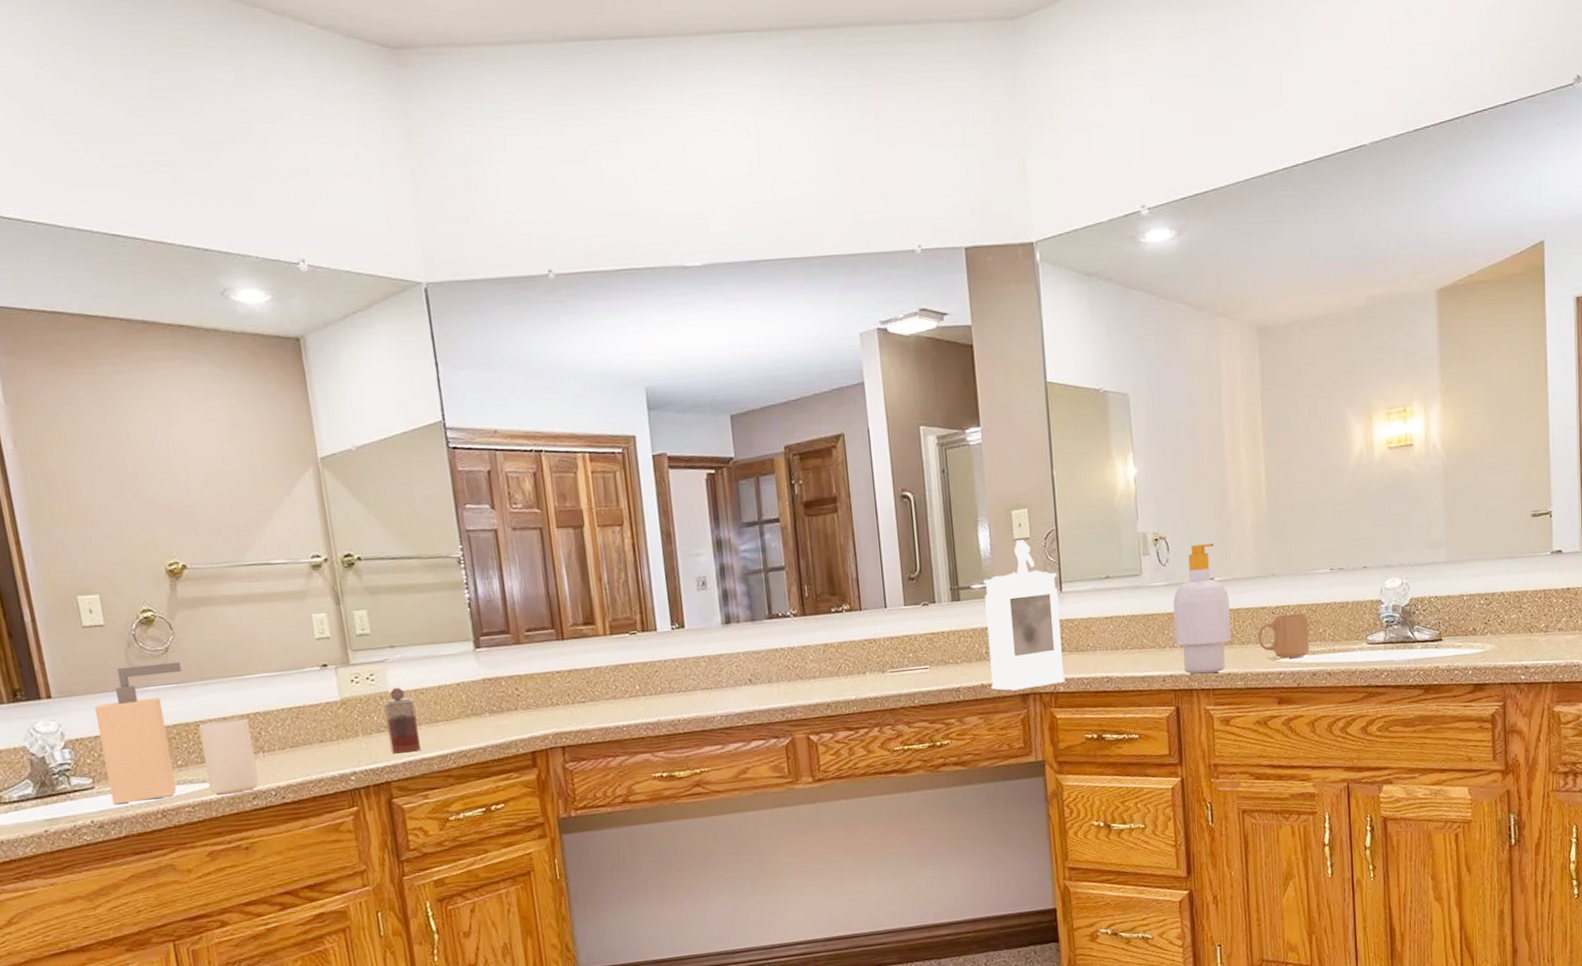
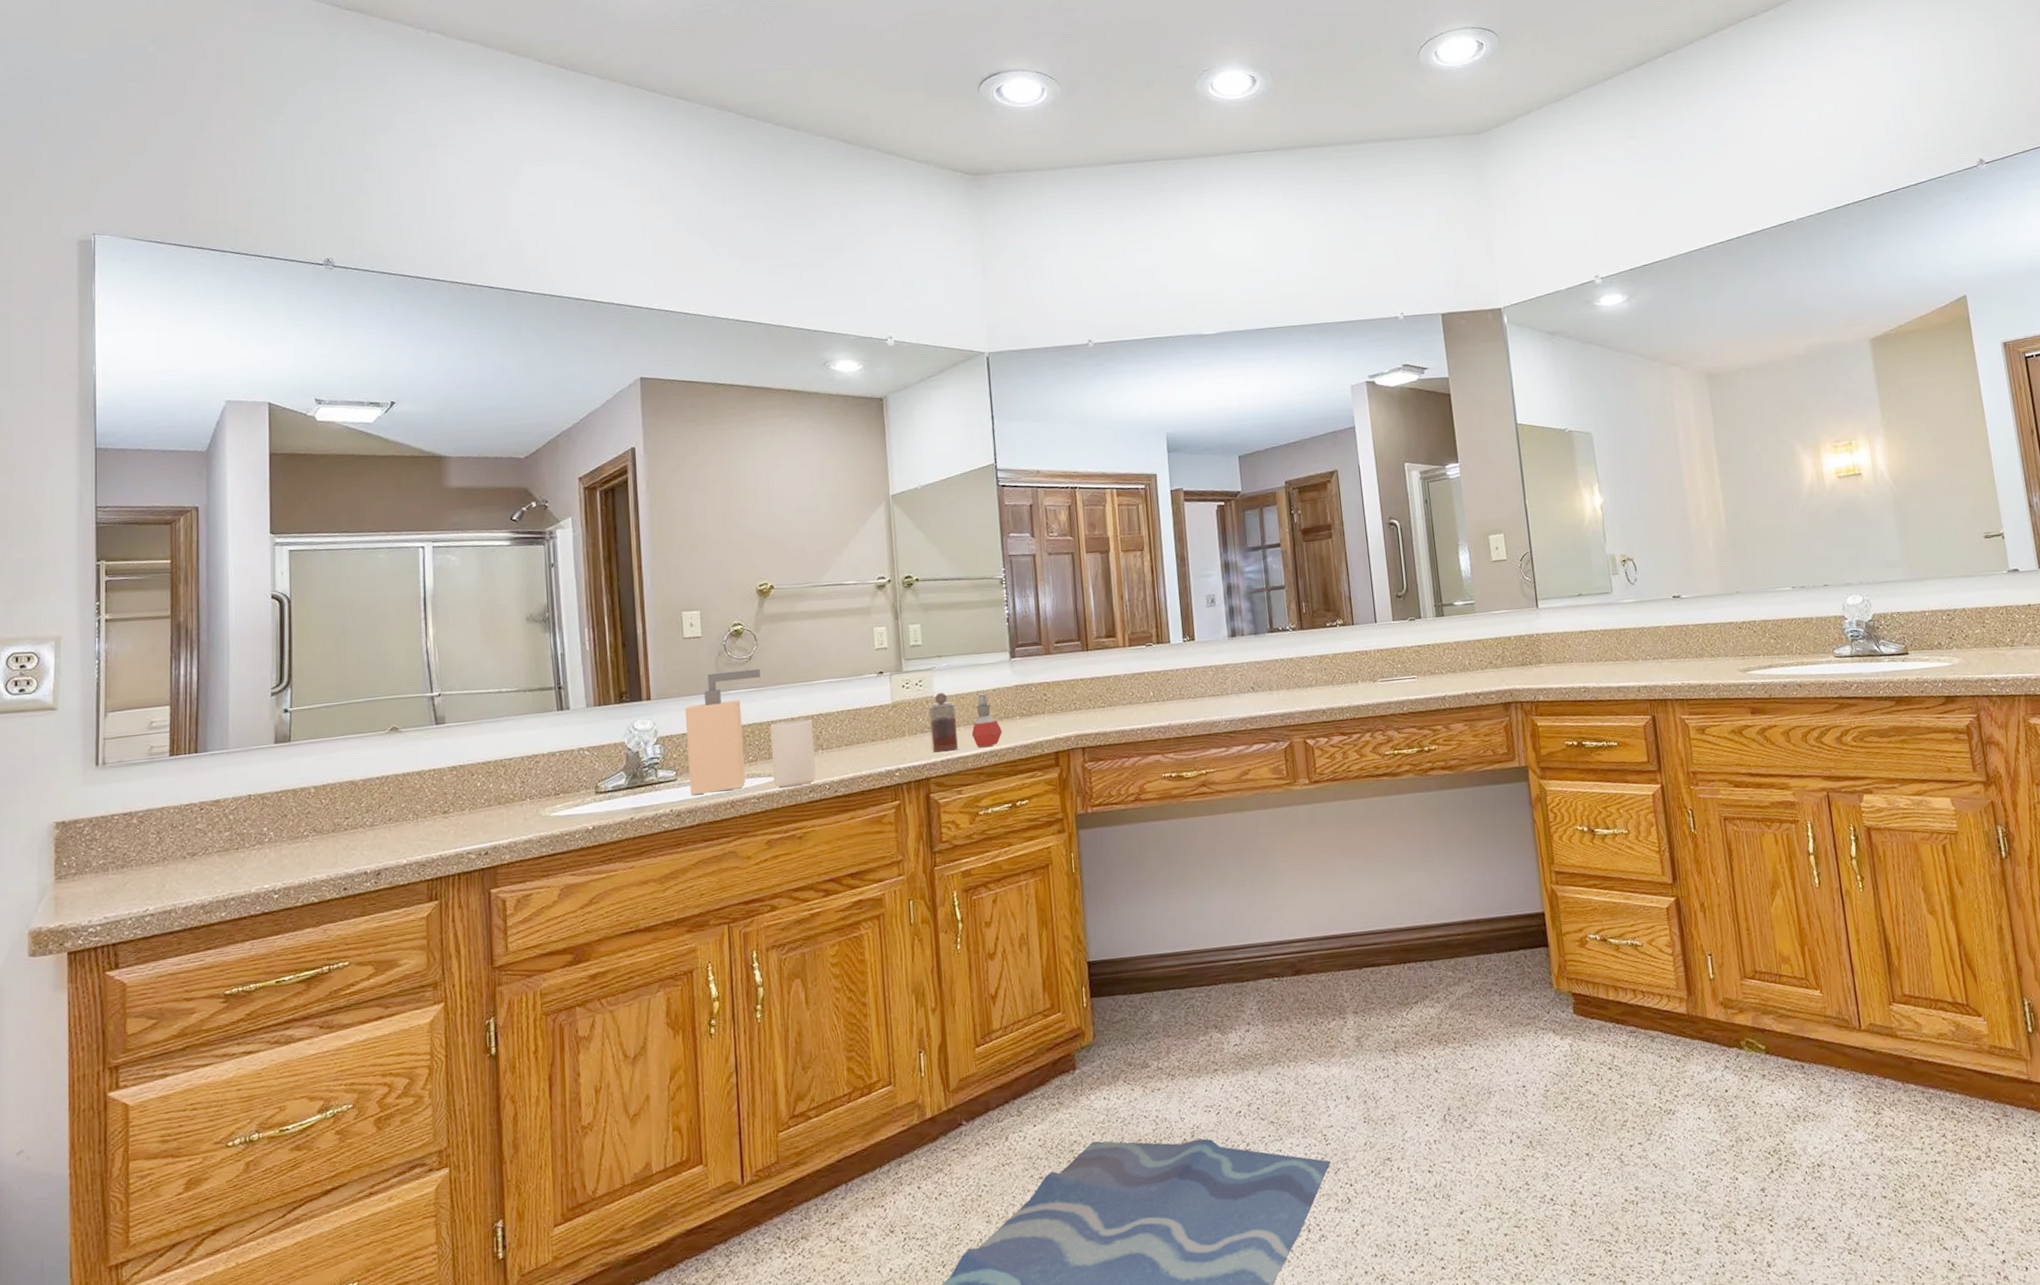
perfume bottle: none [435,688,471,747] -> present [971,693,1003,747]
tissue box: present [983,540,1065,691] -> none [1465,561,1544,700]
soap bottle: present [1173,543,1231,675] -> none [1643,564,1701,686]
cup: present [1258,613,1310,659] -> none [1726,628,1779,671]

